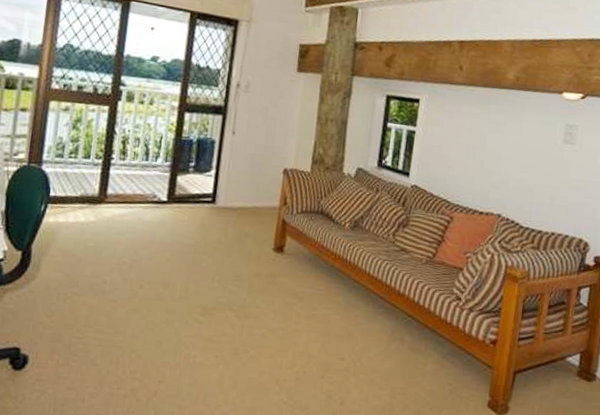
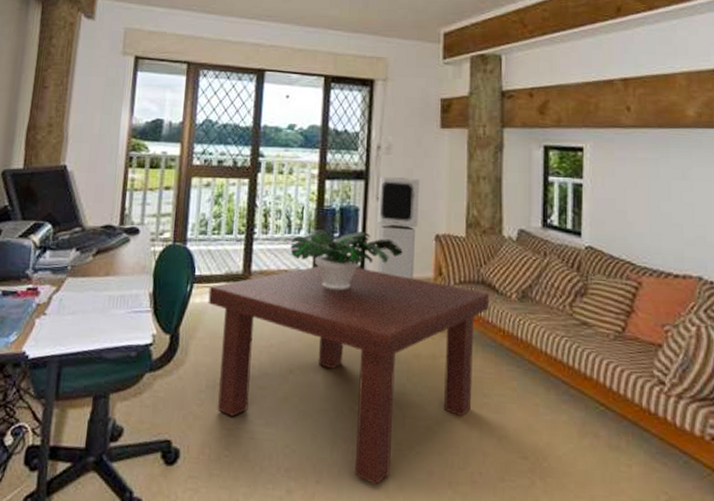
coffee table: none [62,192,327,383] -> present [208,266,490,485]
potted plant: none [146,158,253,215] -> present [290,229,403,291]
air purifier: none [228,113,274,207] -> present [377,177,420,279]

